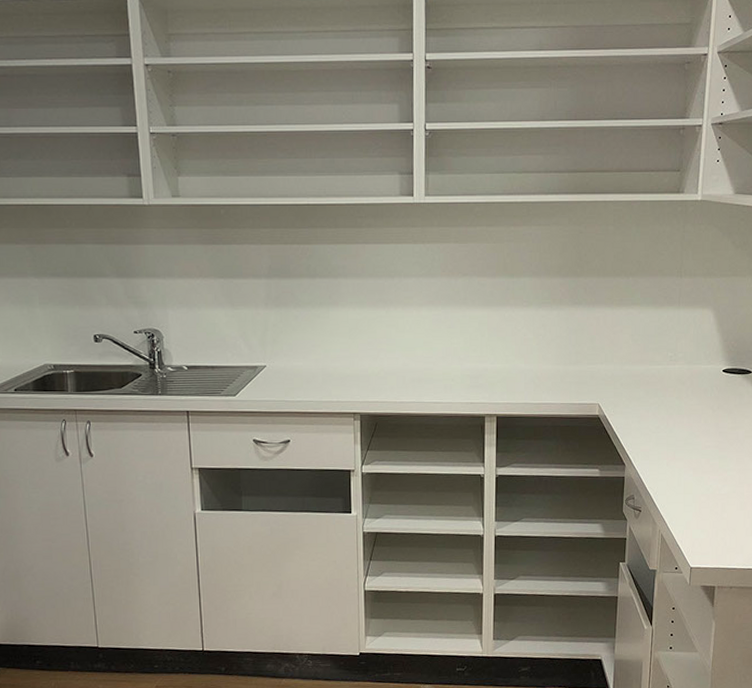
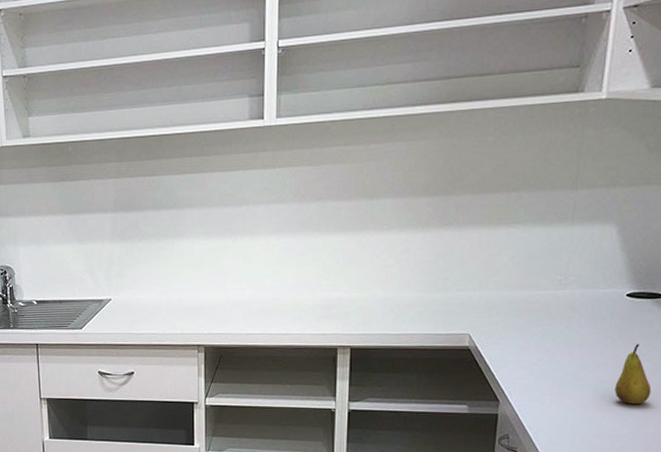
fruit: none [716,413,745,467] -> present [614,344,652,405]

